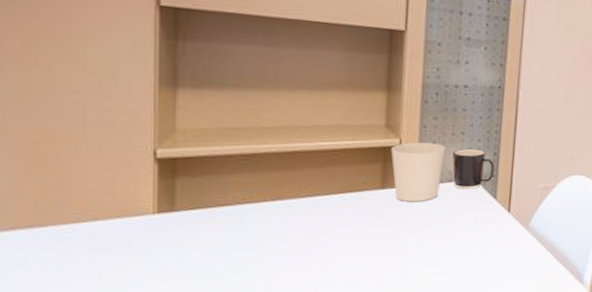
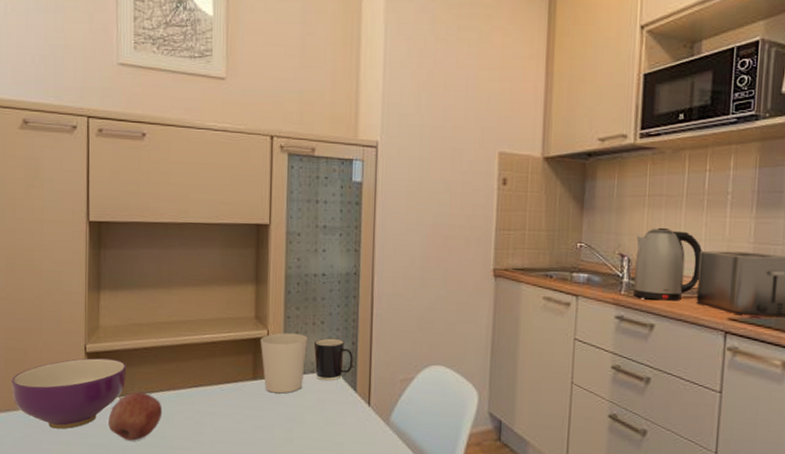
bowl: none [34,164,217,246] -> present [11,358,127,429]
fruit: none [190,203,266,256] -> present [108,392,163,441]

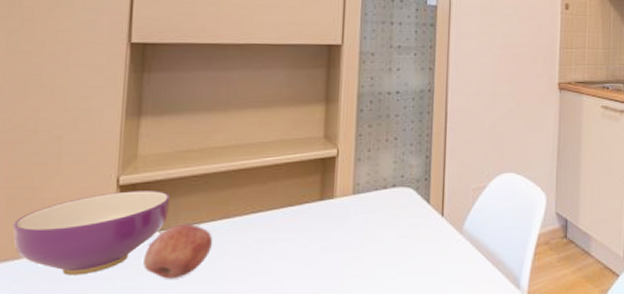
dixie cup: present [260,333,308,394] -> none [329,151,381,212]
mug: present [314,338,353,381] -> none [387,153,427,196]

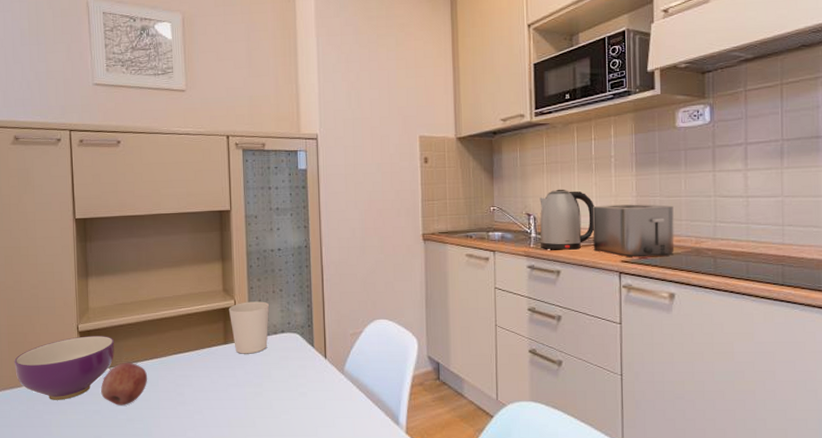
dixie cup: none [329,151,381,212] -> present [228,301,270,354]

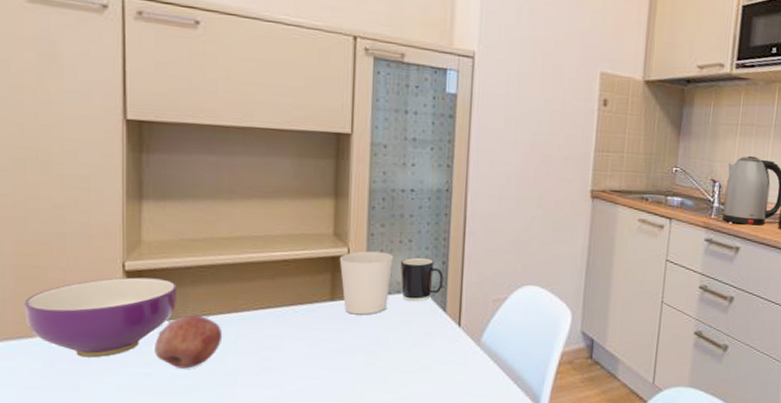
mug: none [275,303,309,340] -> present [401,257,443,302]

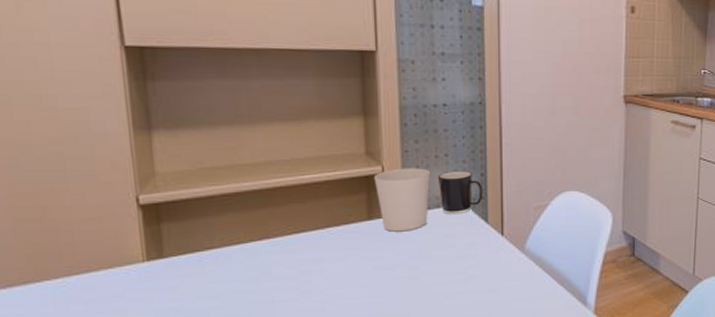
bowl: present [23,277,178,358] -> none [25,210,201,297]
fruit: present [155,315,223,369] -> none [181,245,256,300]

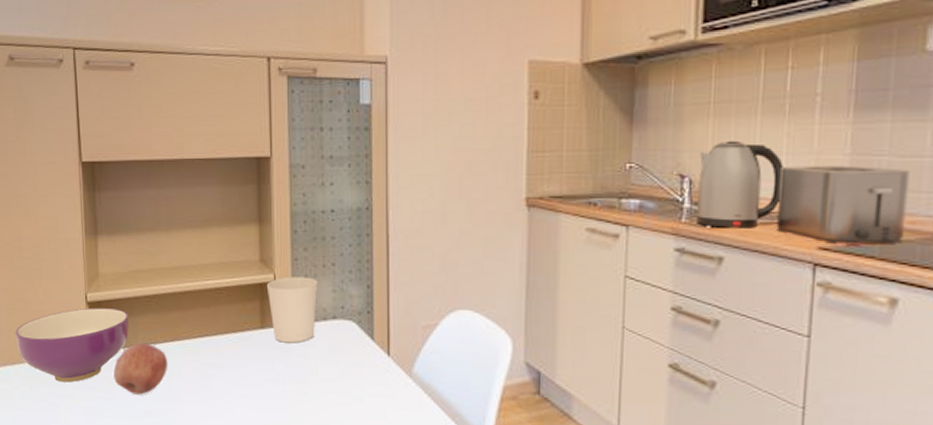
bowl: none [25,210,201,297] -> present [14,307,129,383]
fruit: none [181,245,256,300] -> present [114,343,168,395]
mug: present [438,171,483,215] -> none [326,281,369,329]

